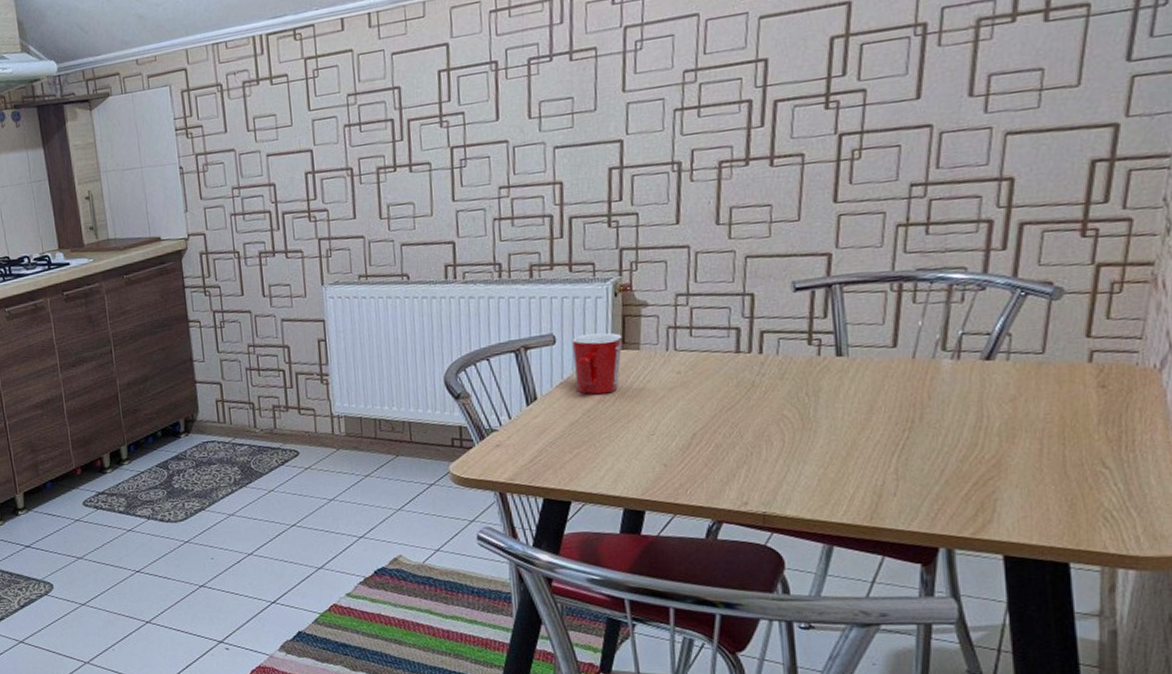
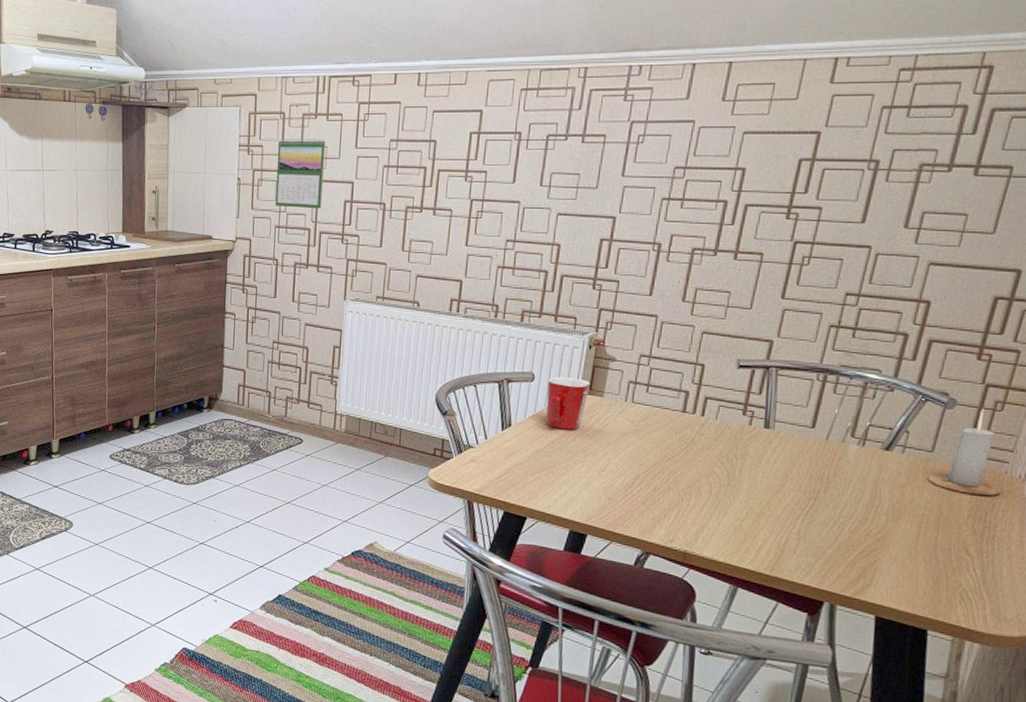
calendar: none [219,106,280,192] -> present [275,138,326,209]
candle: none [1042,293,1135,397] -> present [927,408,1002,496]

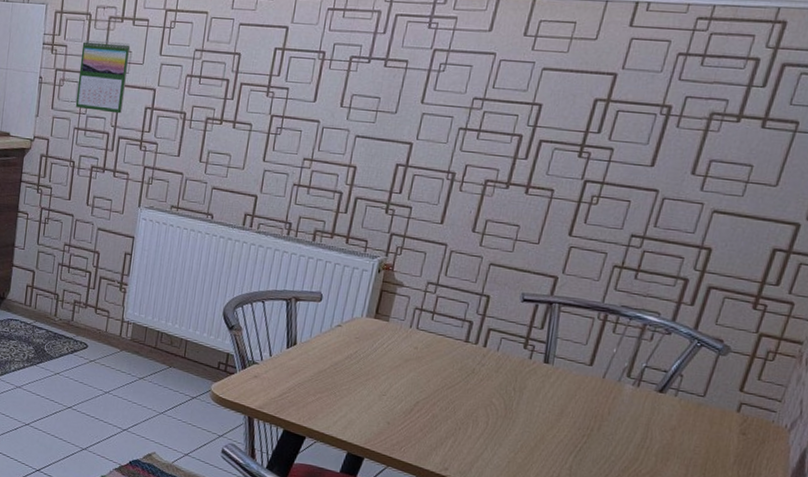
mug: present [546,376,591,430] -> none [330,298,378,353]
candle: present [927,408,1002,496] -> none [697,357,768,444]

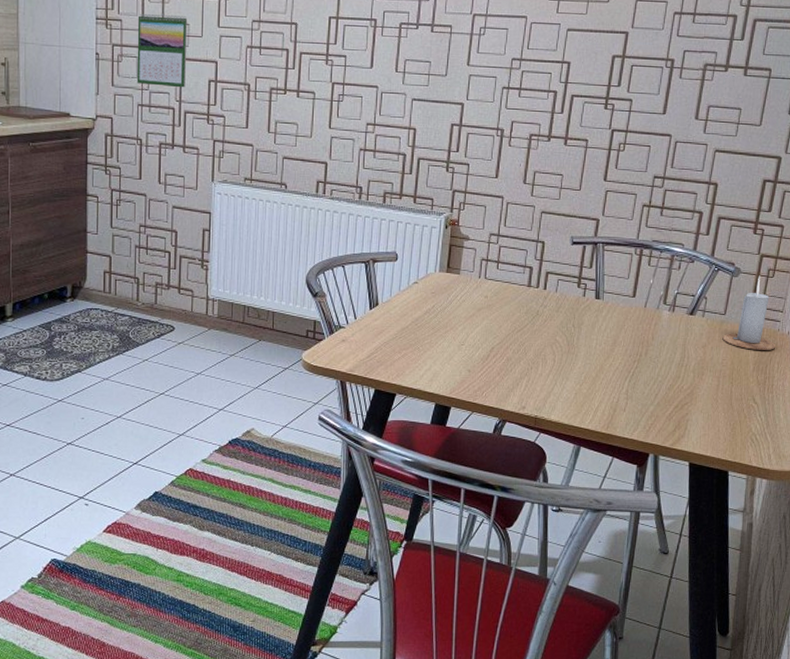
candle: none [697,357,768,444] -> present [722,275,776,351]

